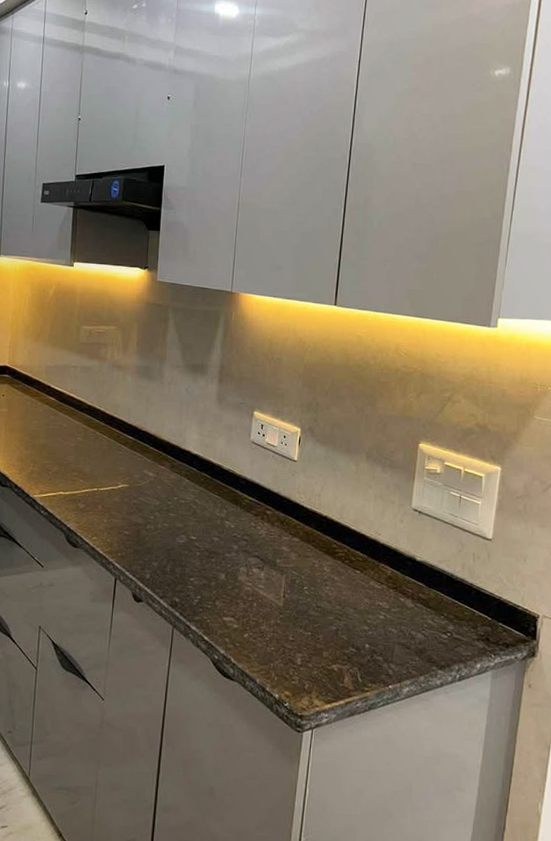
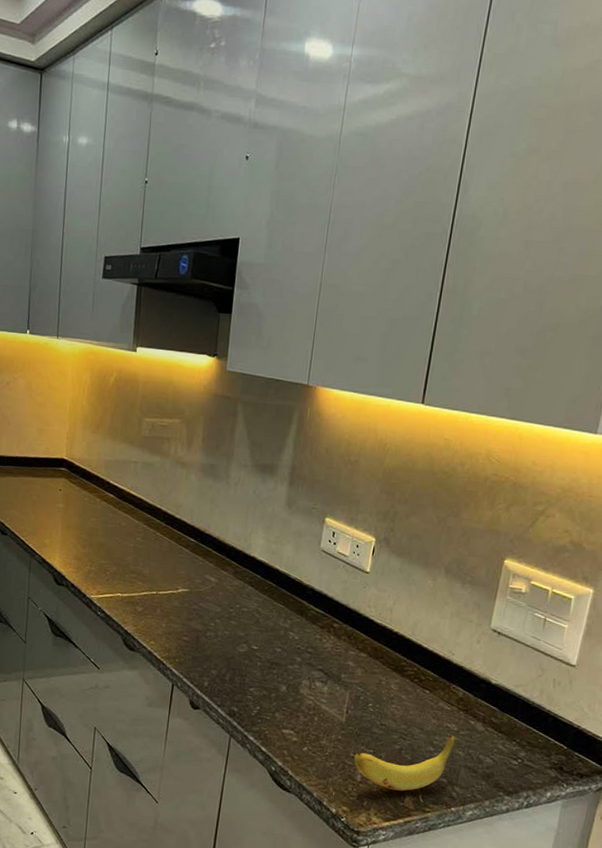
banana: none [293,612,389,672] -> present [354,734,456,791]

